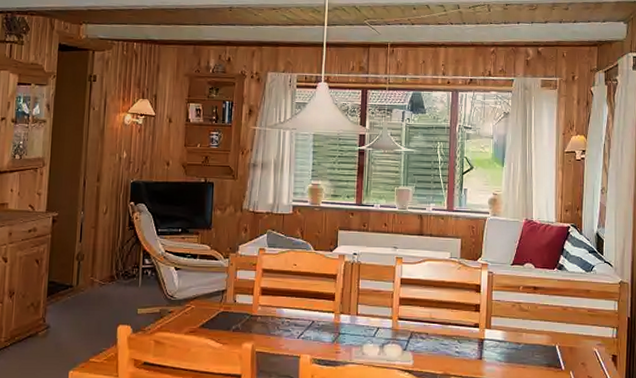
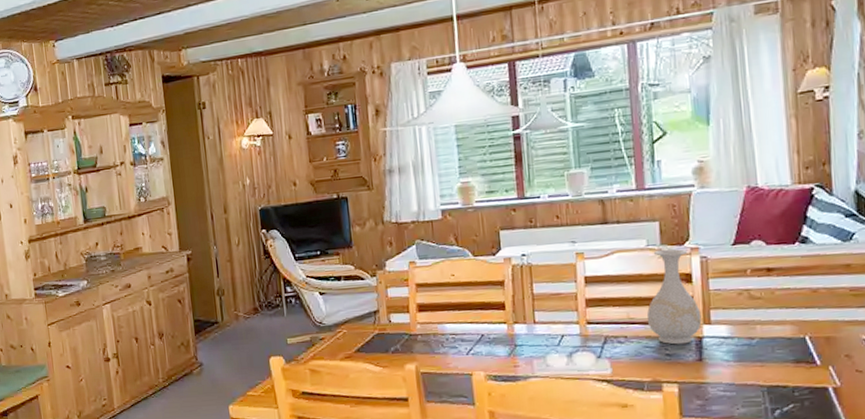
vase: none [444,262,485,344] -> present [647,248,702,345]

